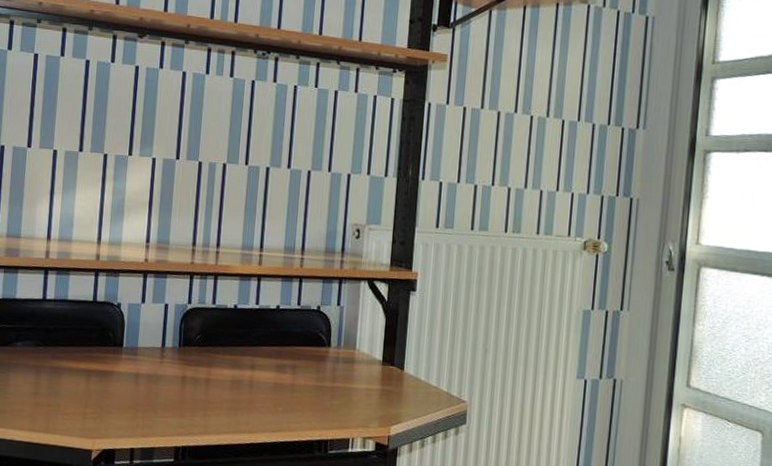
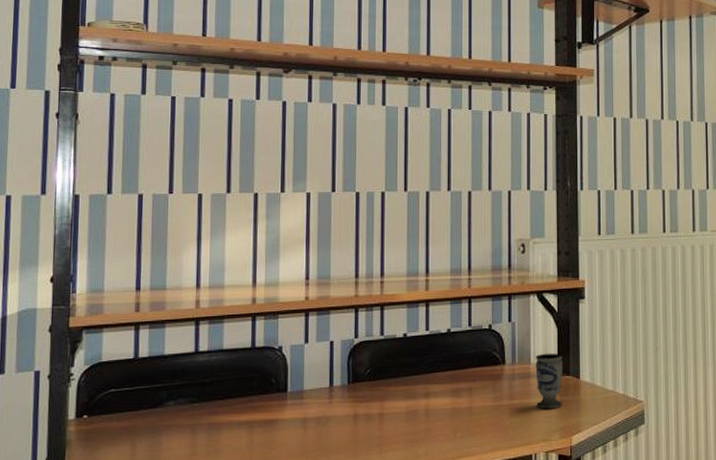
cup: none [358,340,388,397] -> present [535,353,563,409]

